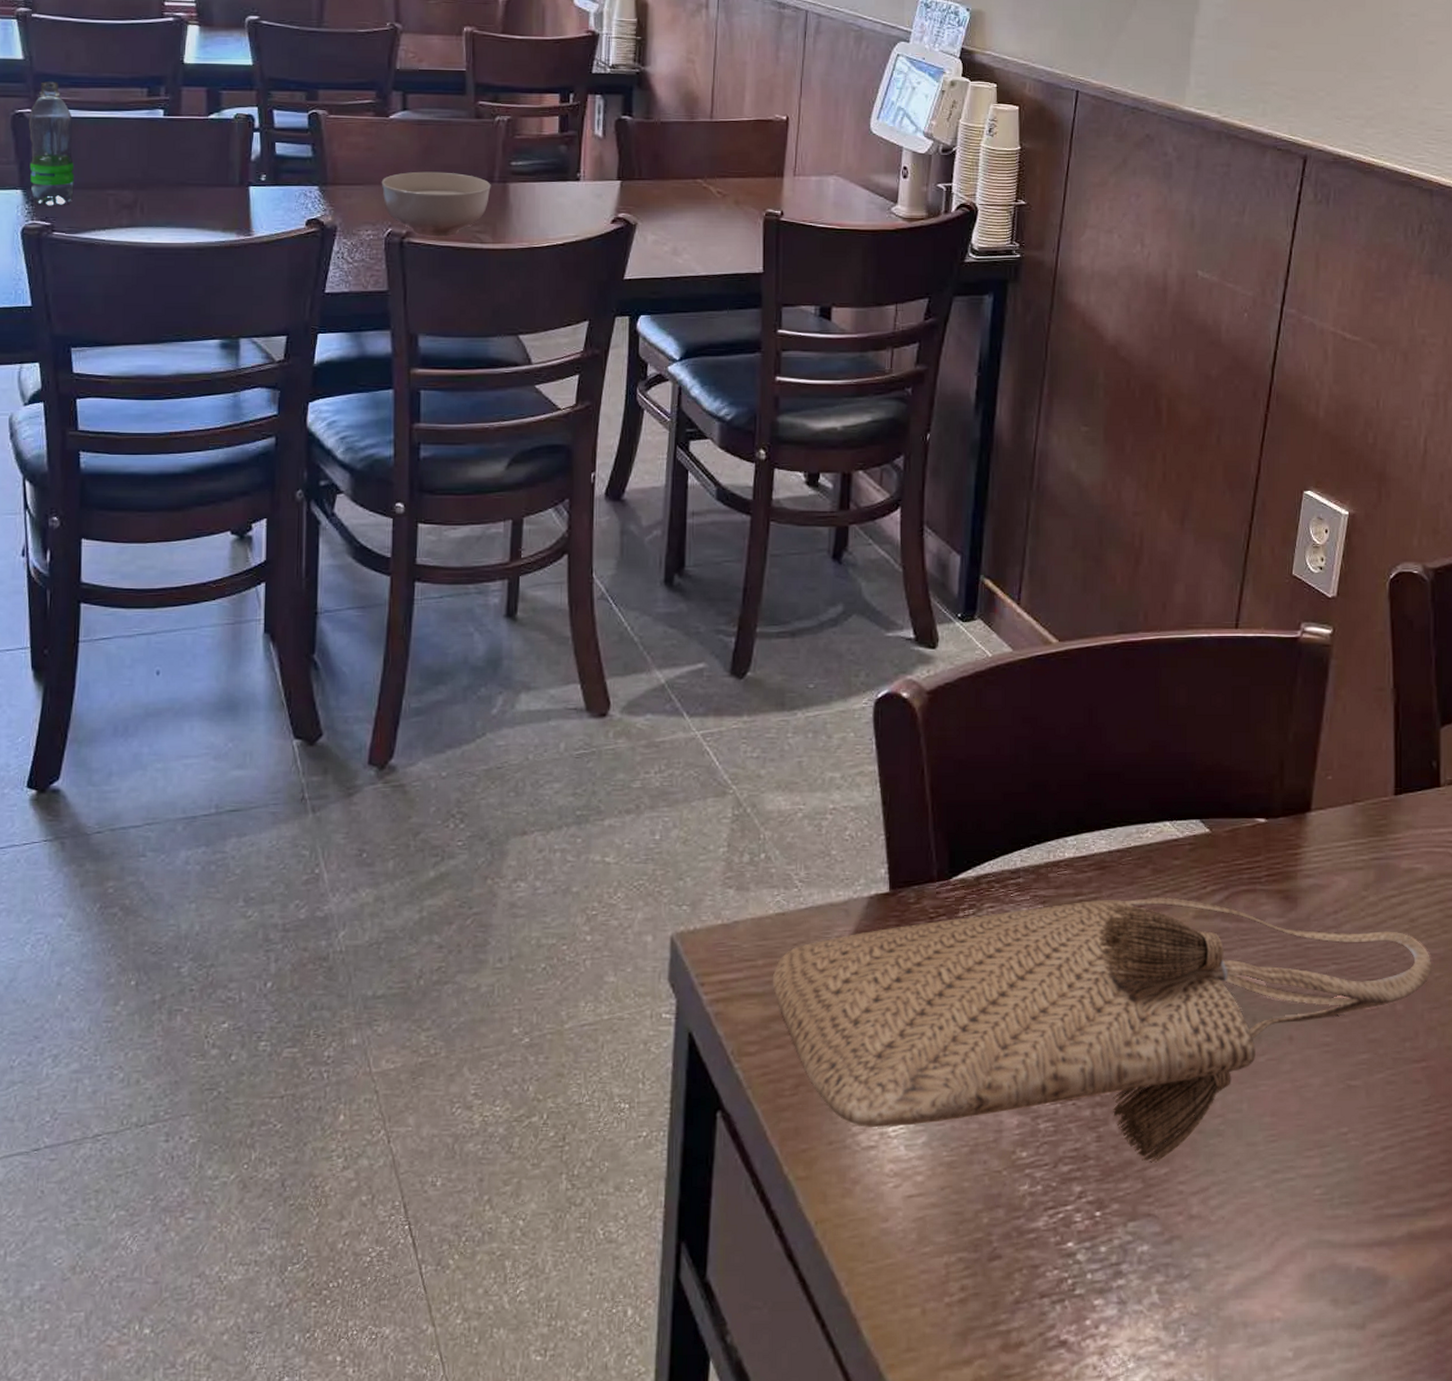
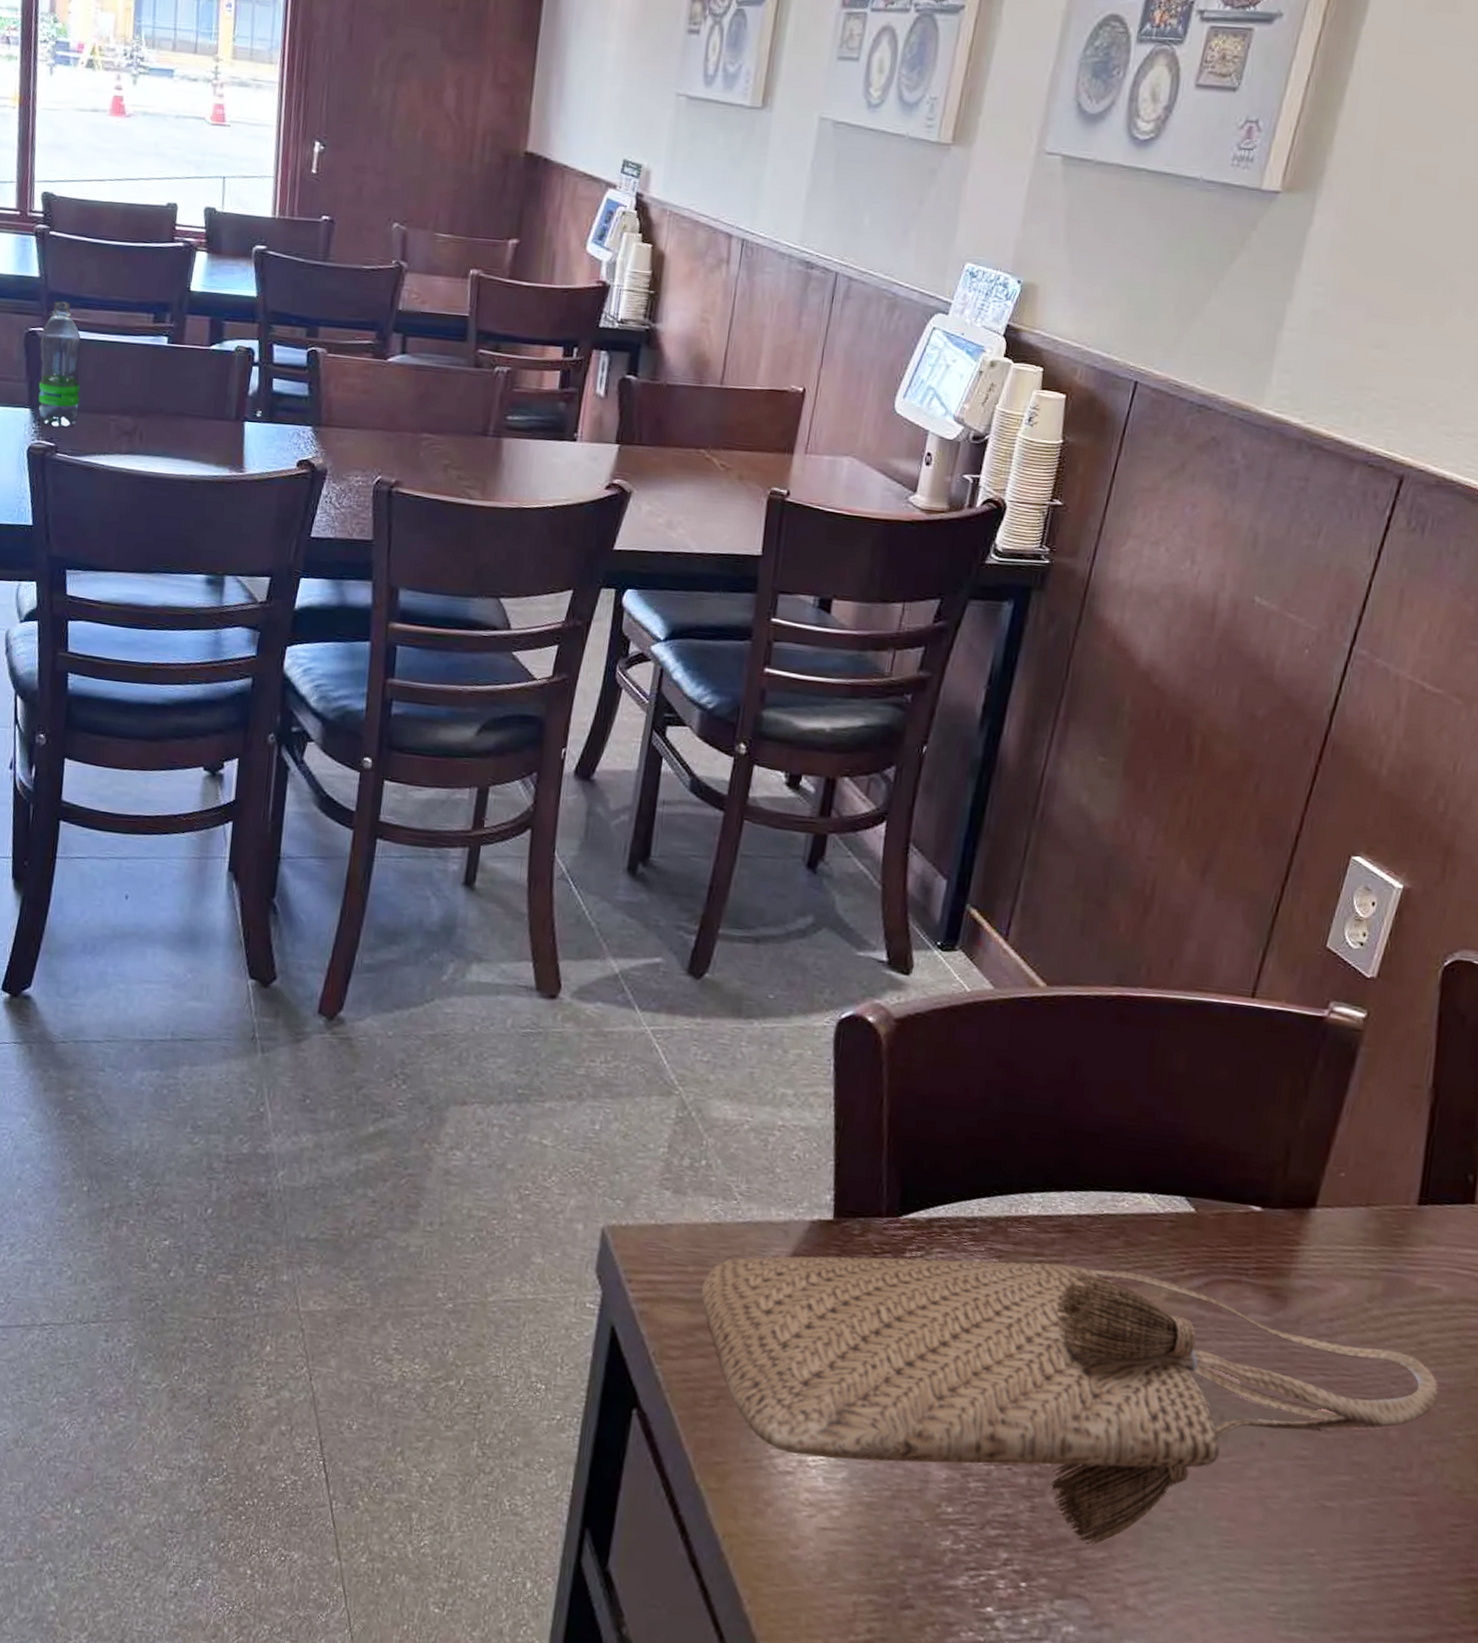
bowl: present [381,171,491,237] -> none [374,419,485,490]

